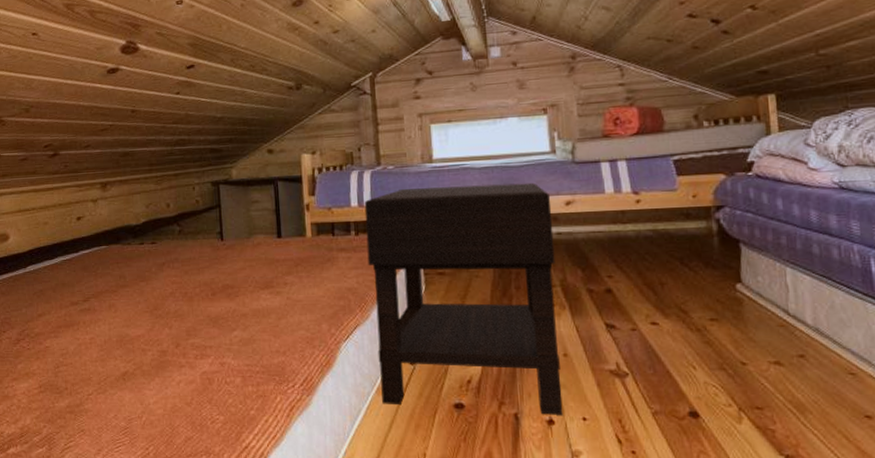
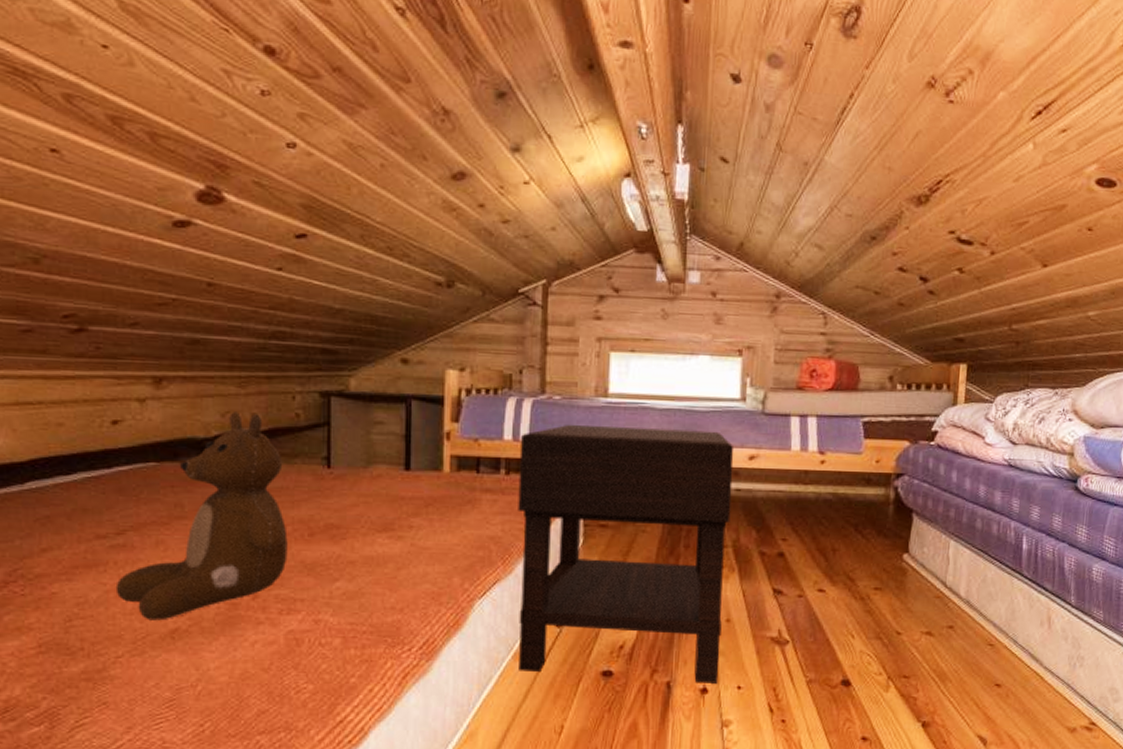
teddy bear: none [85,203,198,366] -> present [115,412,288,621]

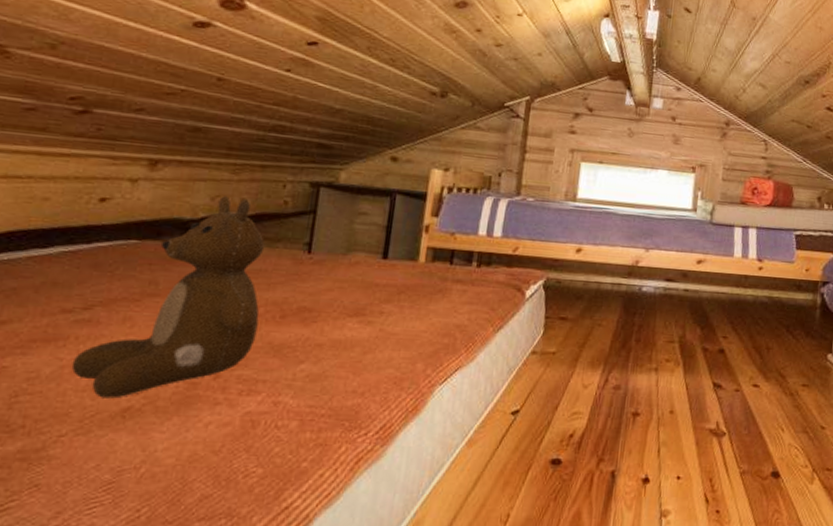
nightstand: present [518,425,734,683] -> none [471,224,685,473]

